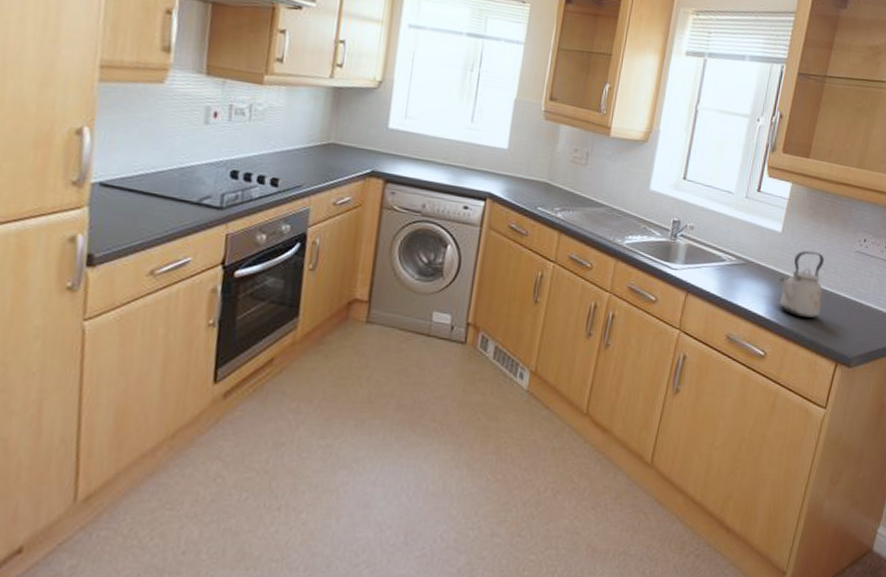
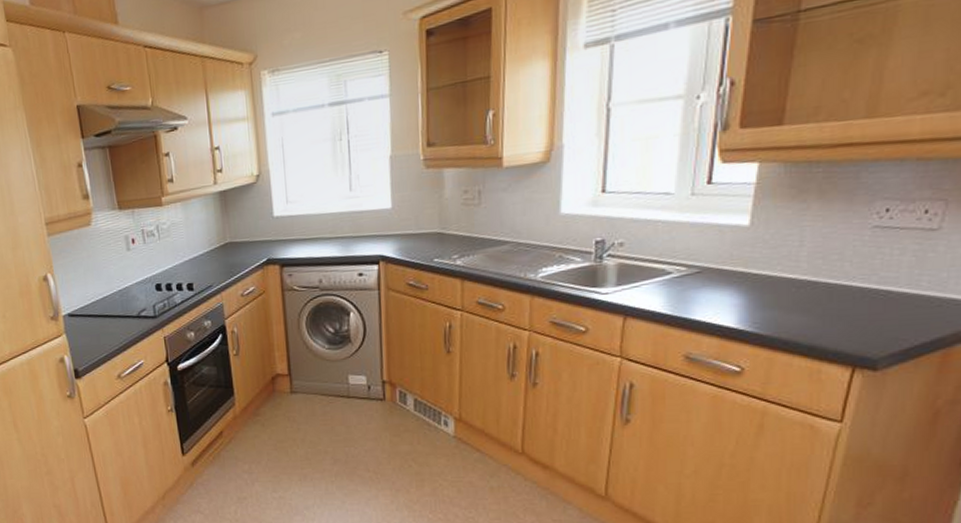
kettle: present [779,250,824,319] -> none [753,238,822,322]

